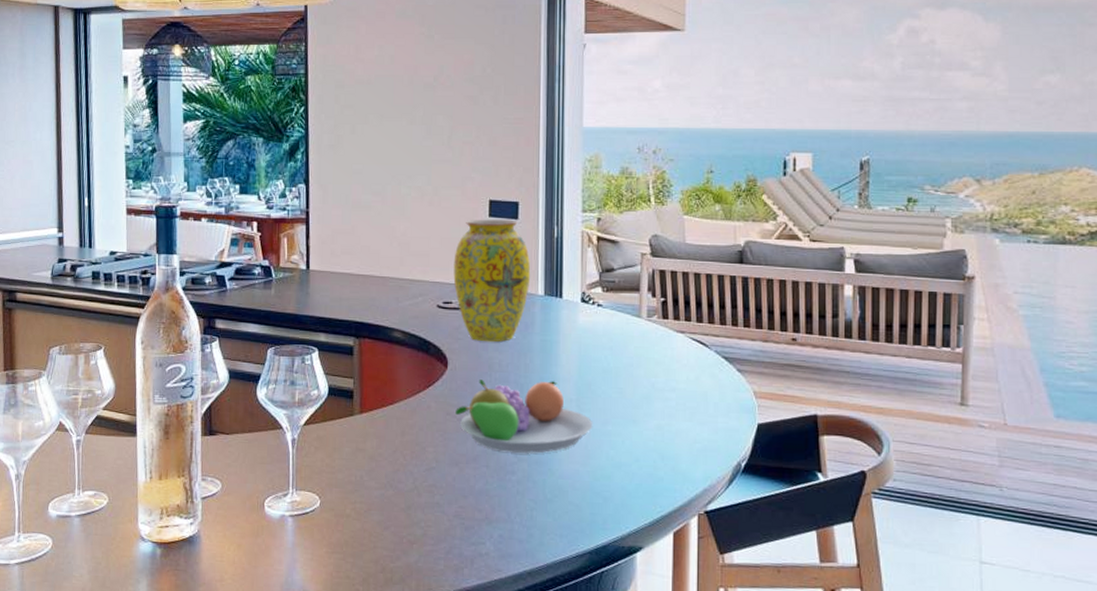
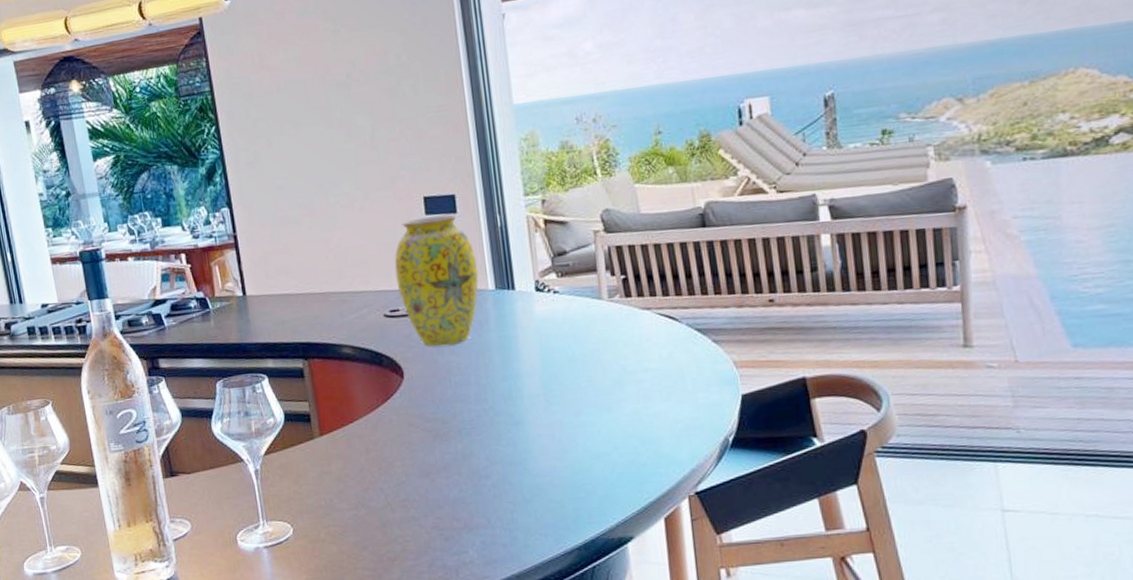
fruit bowl: present [455,379,593,454] -> none [418,377,565,457]

